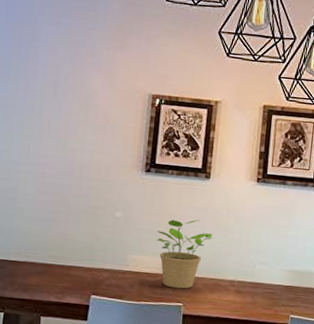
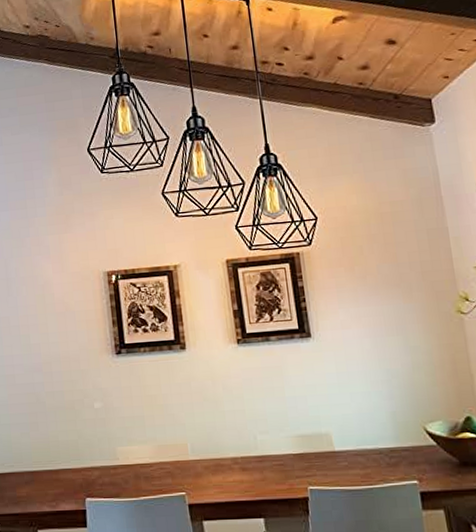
potted plant: present [157,219,213,289] -> none [142,396,202,477]

